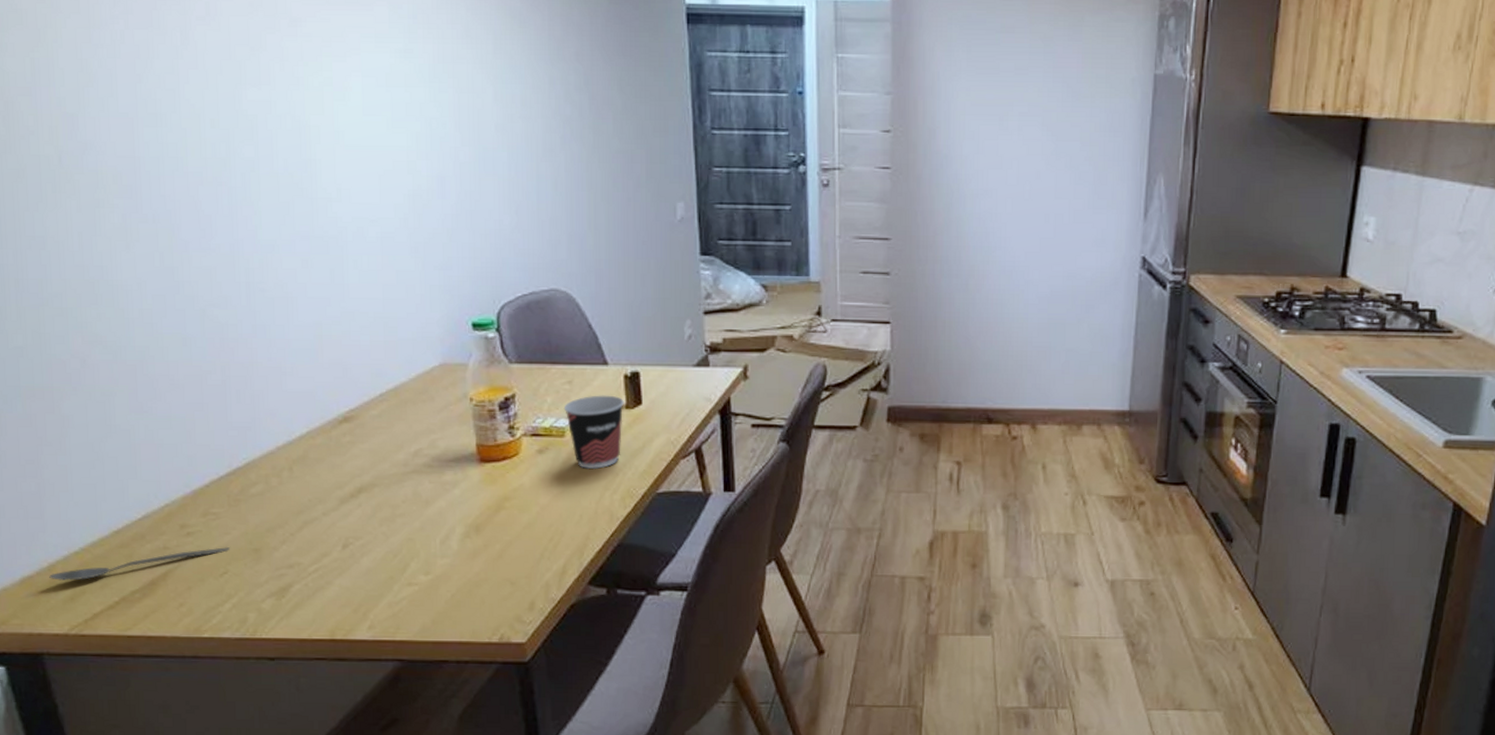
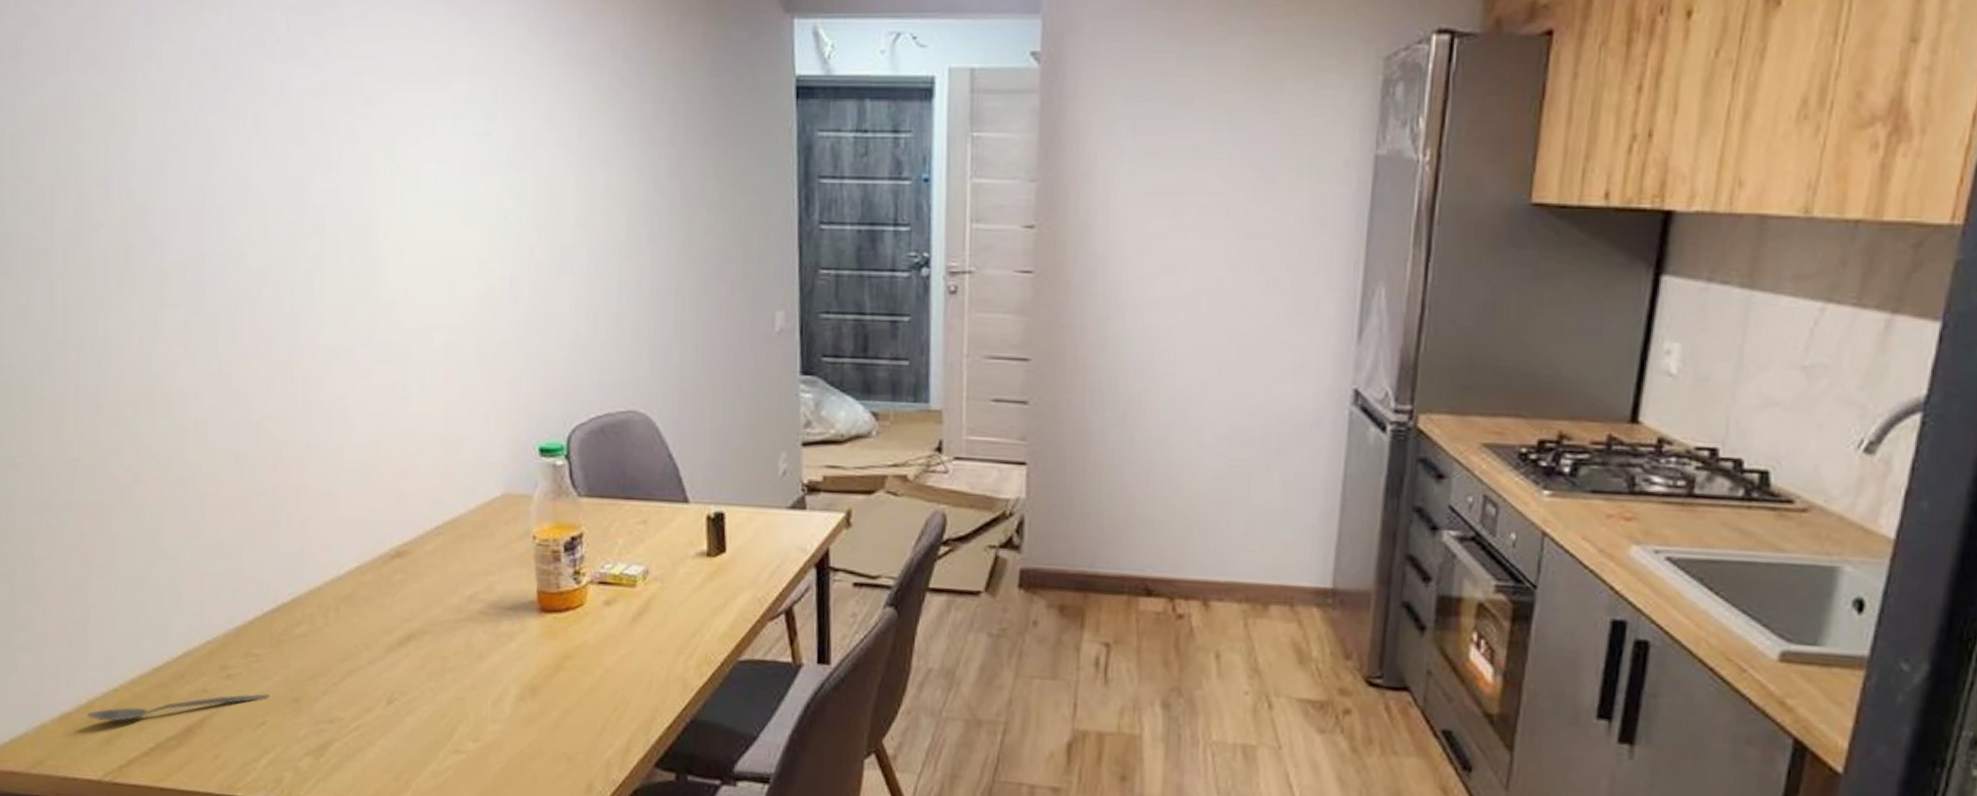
cup: present [563,395,625,470] -> none [636,538,707,628]

